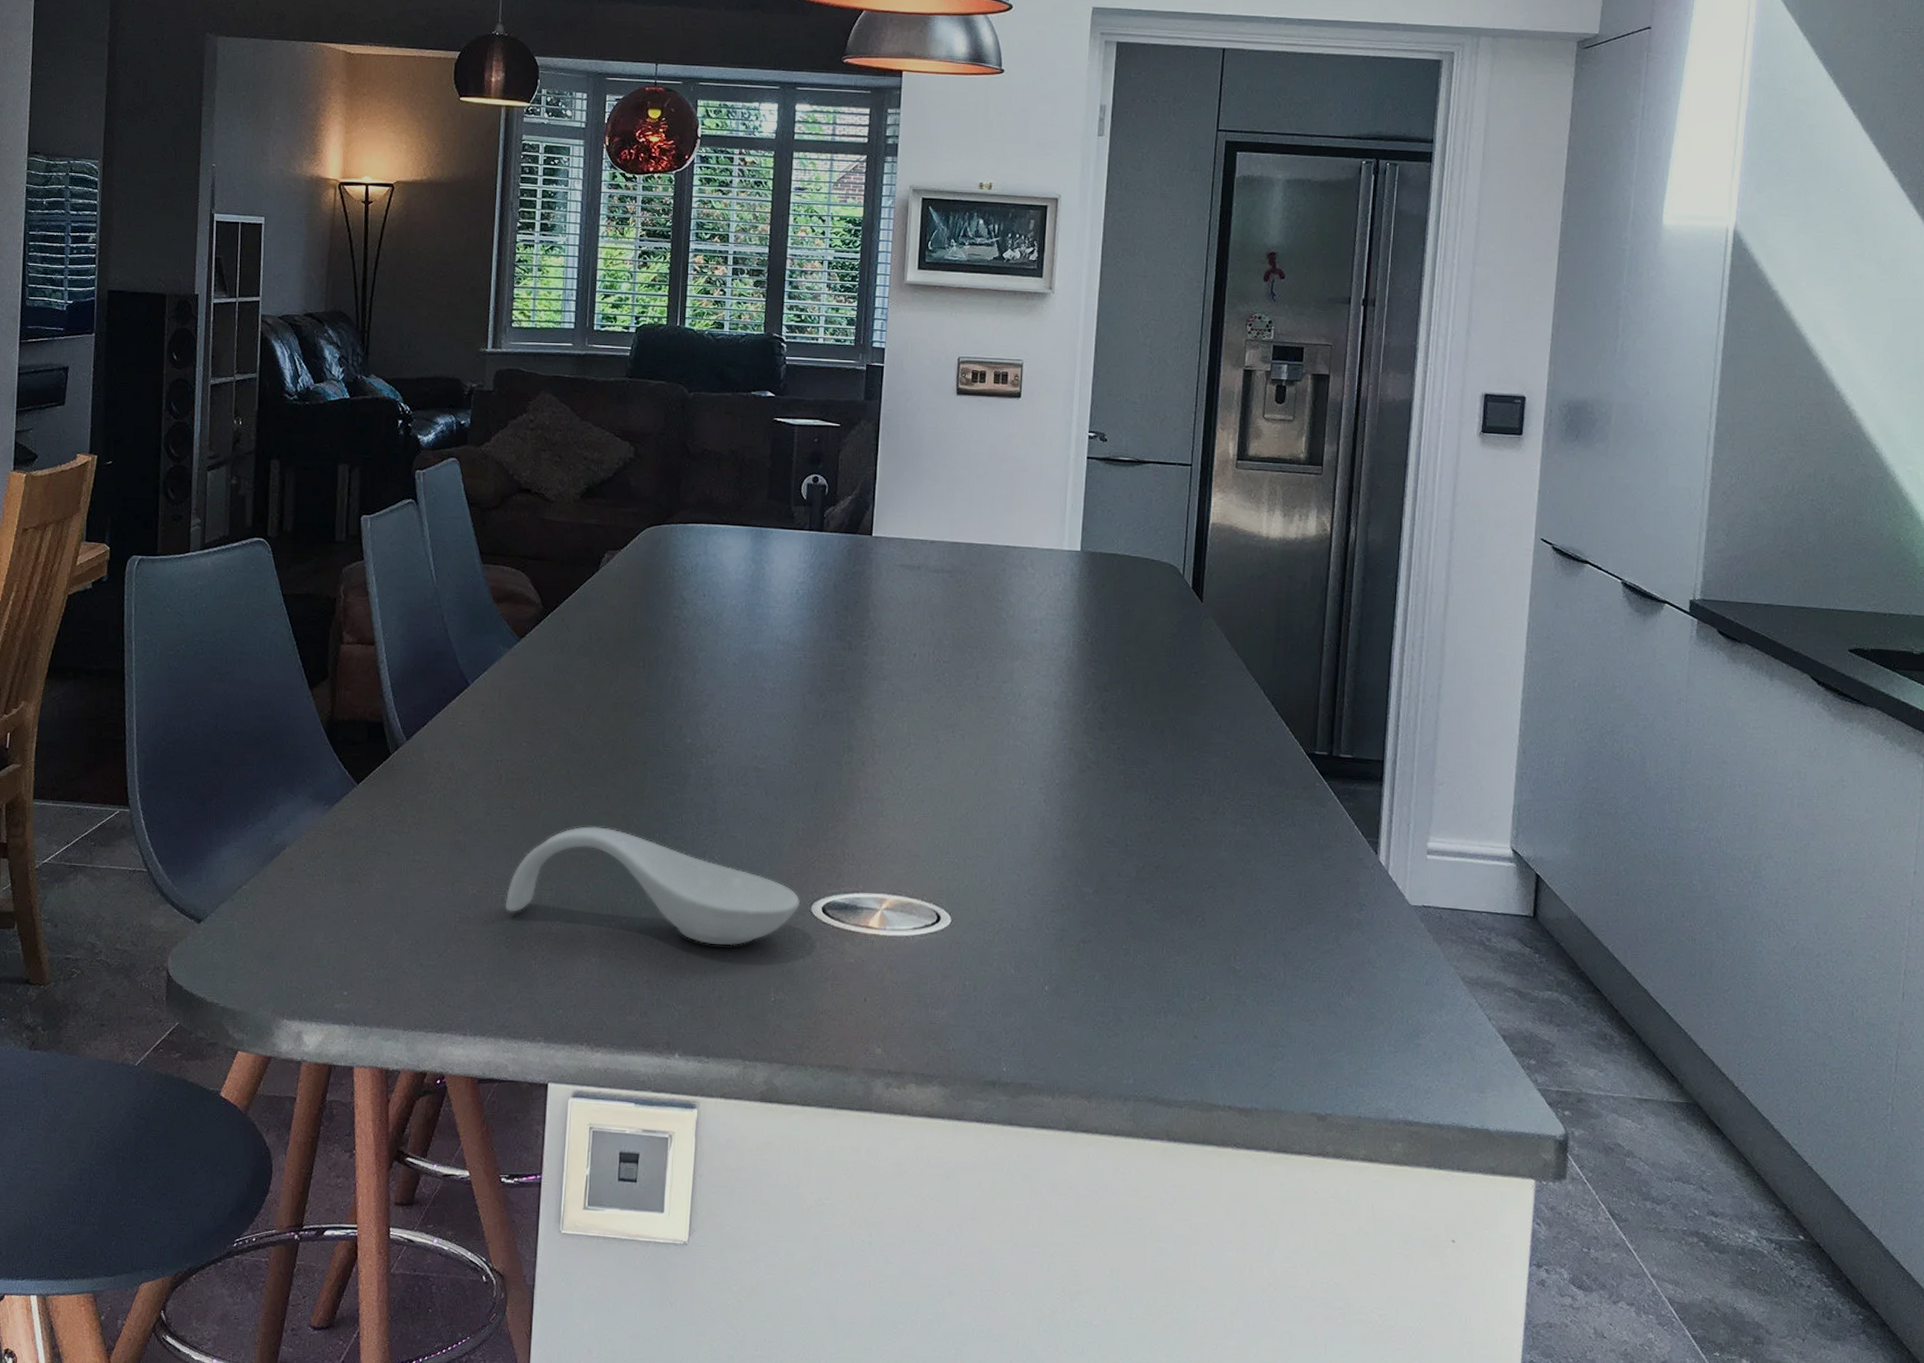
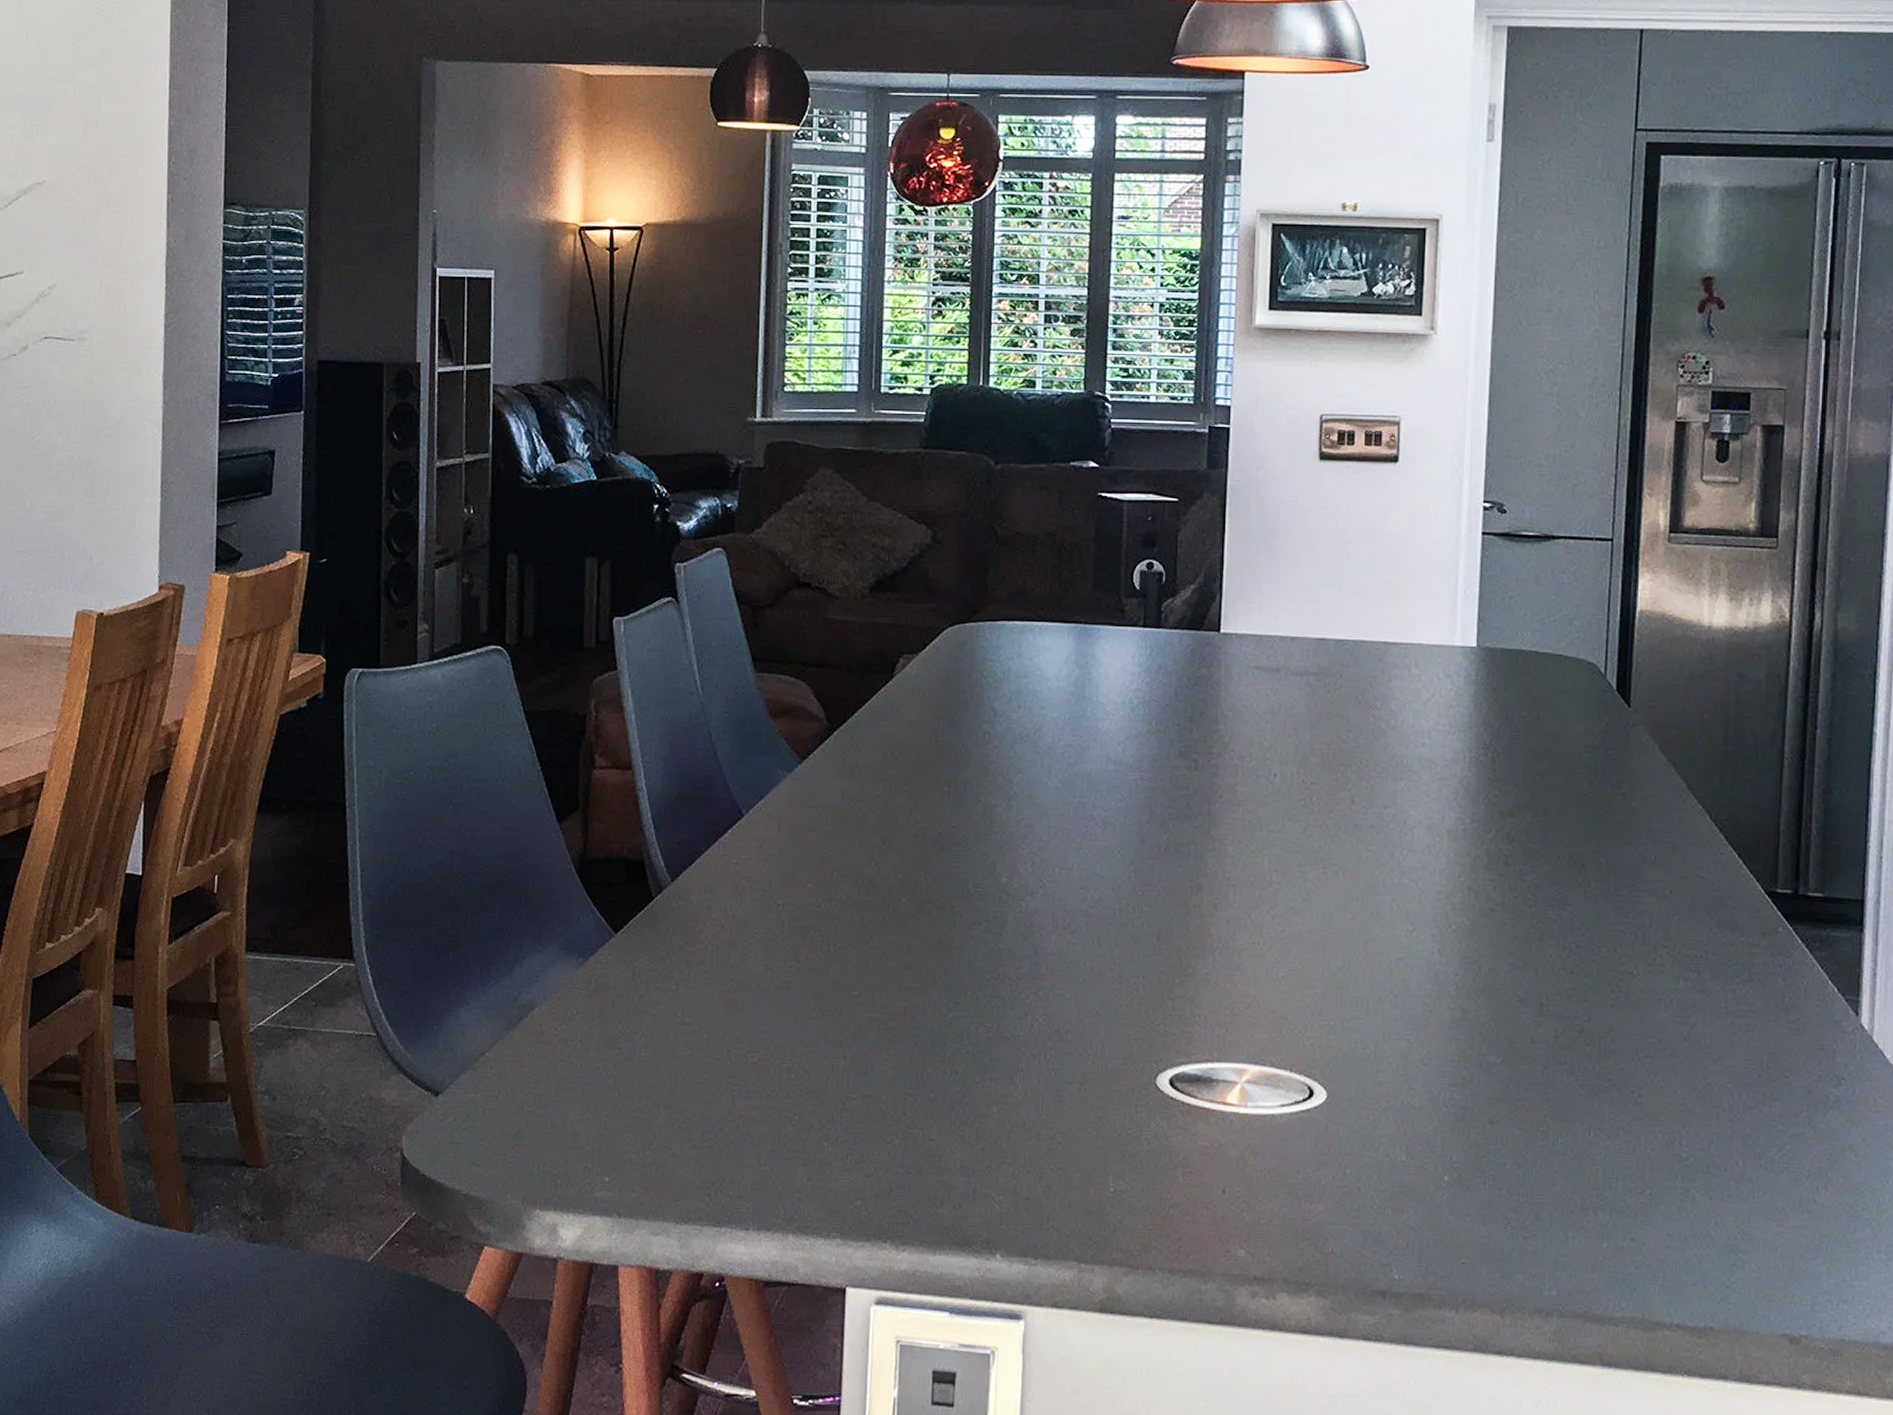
spoon rest: present [505,826,801,946] -> none [790,982,1143,1126]

